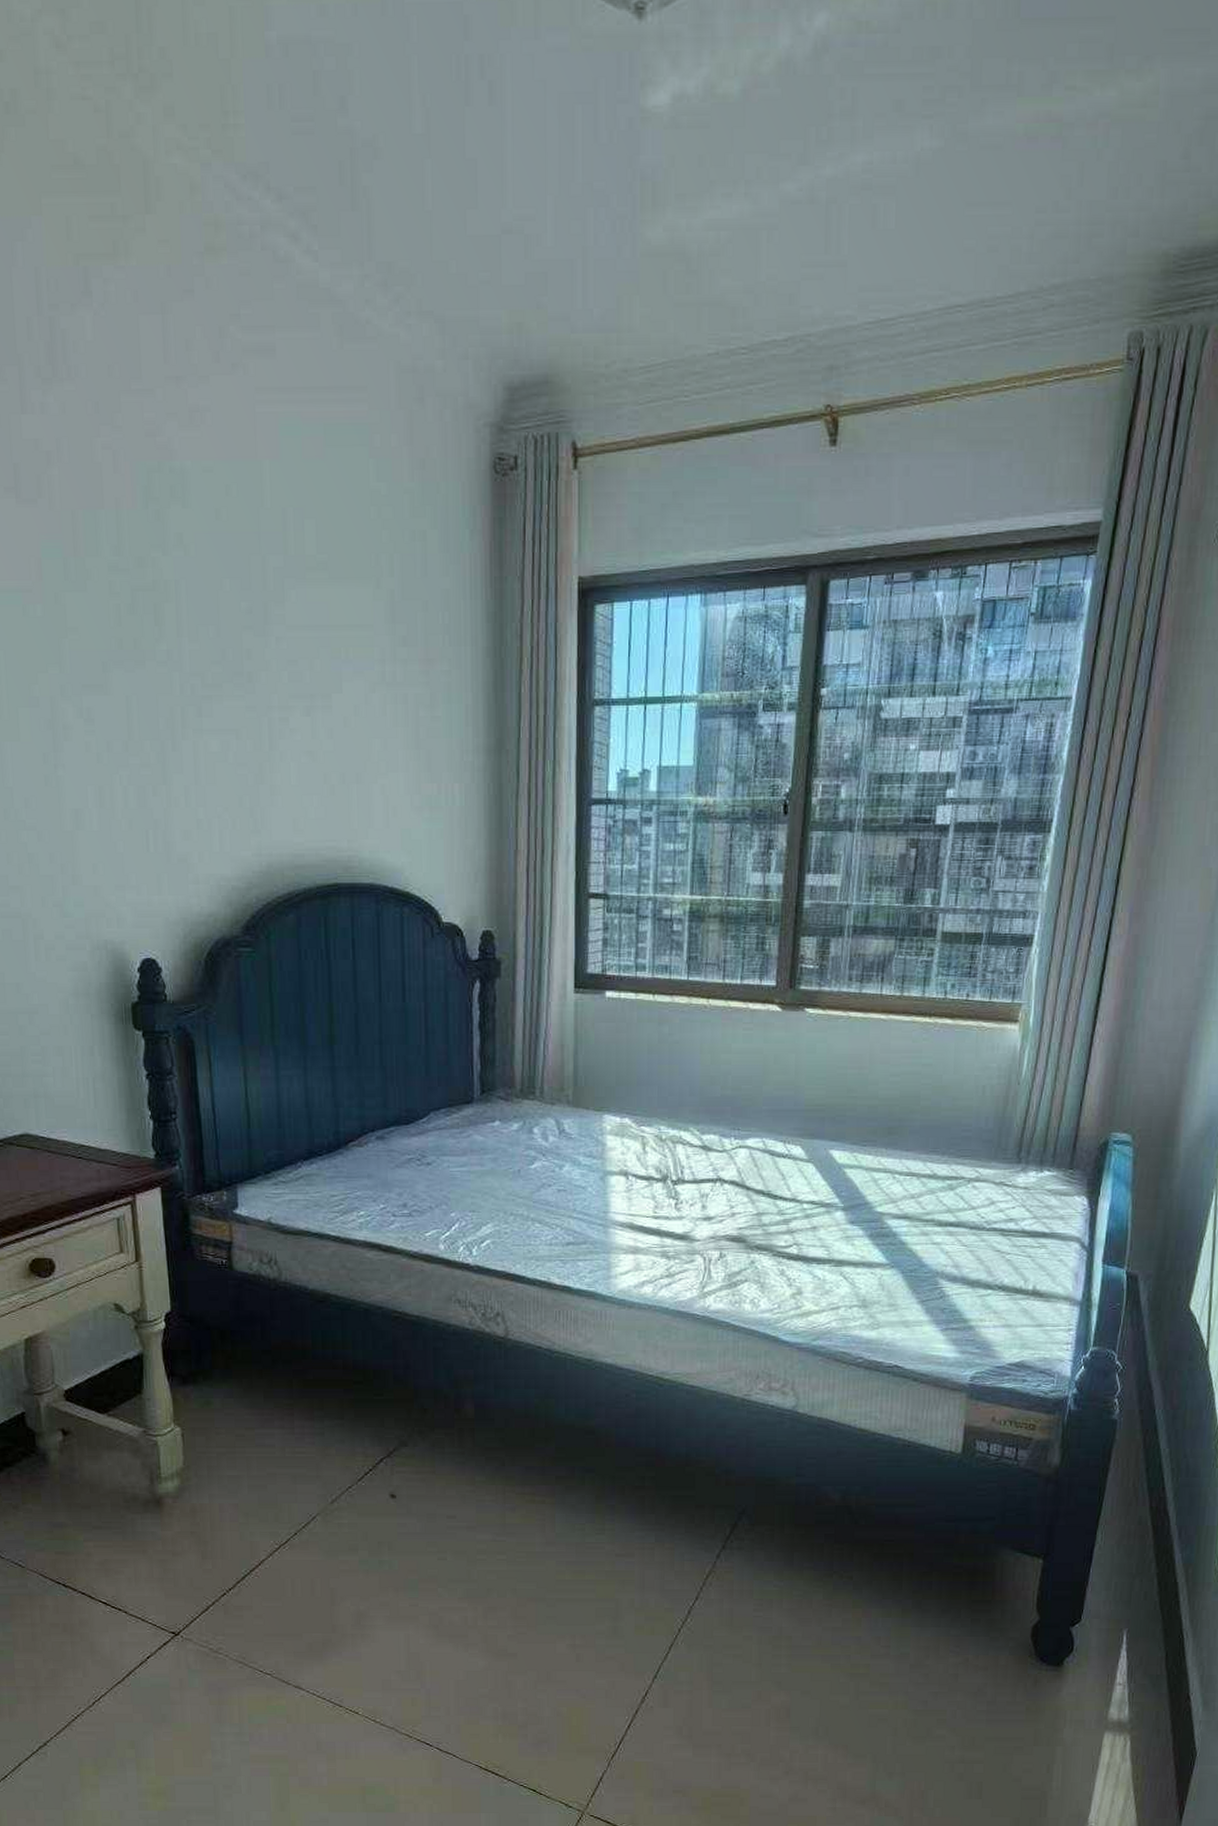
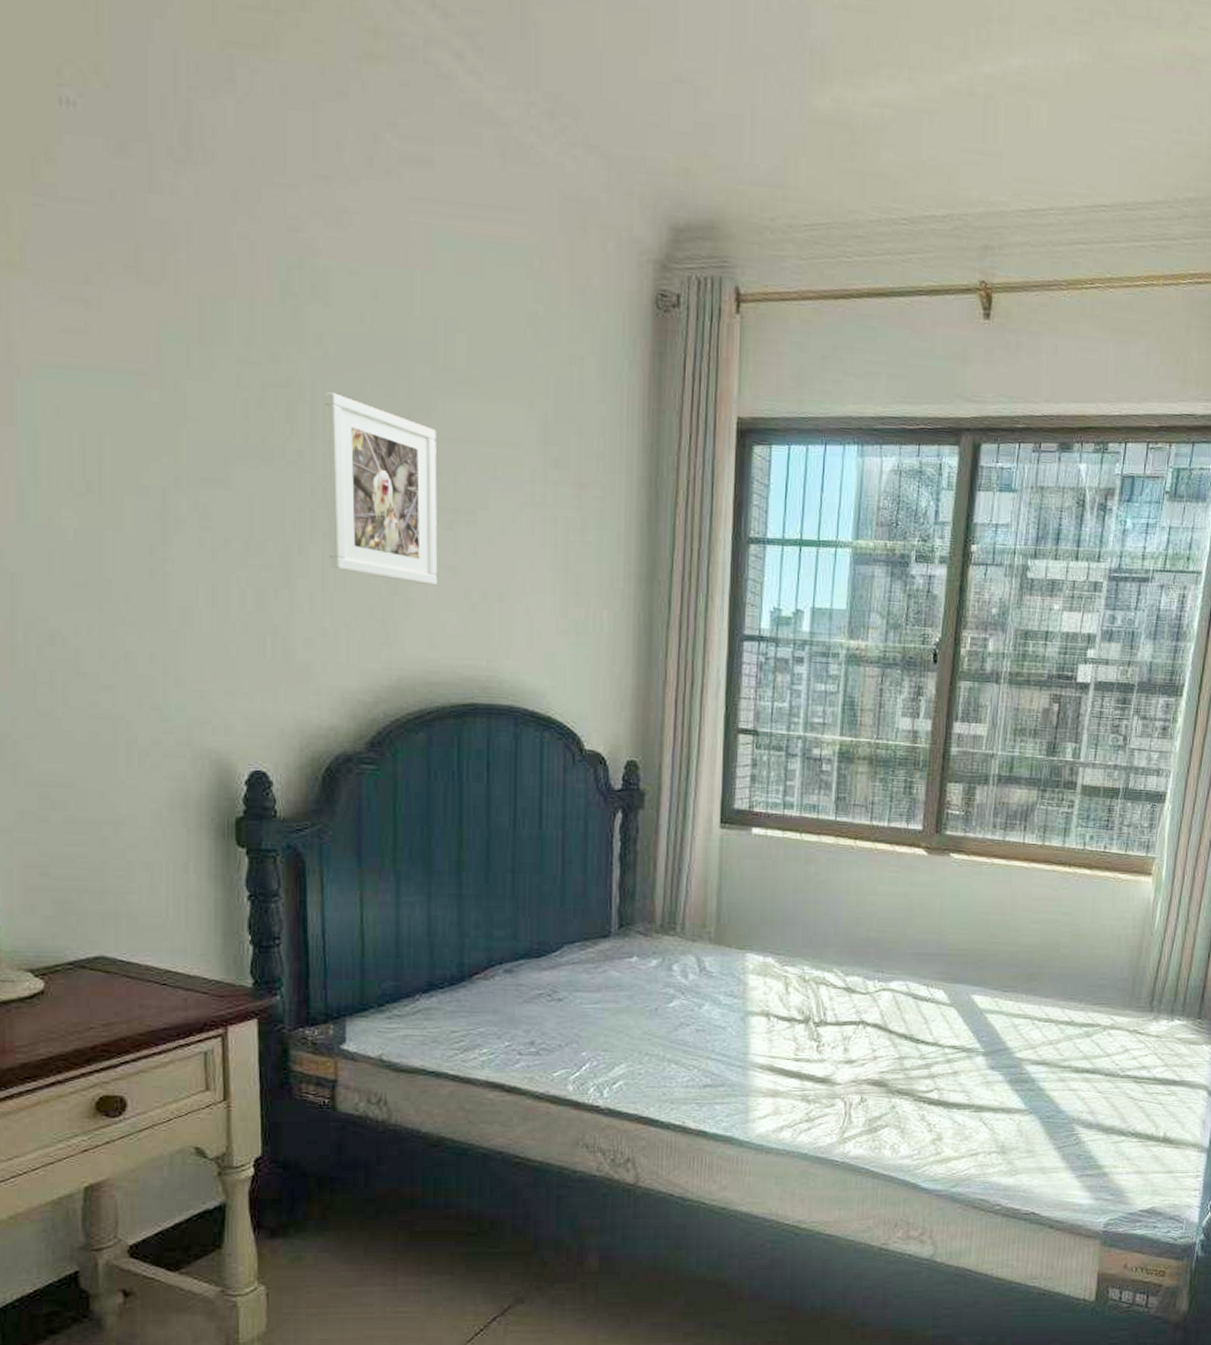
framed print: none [187,591,299,772] -> present [324,392,438,586]

